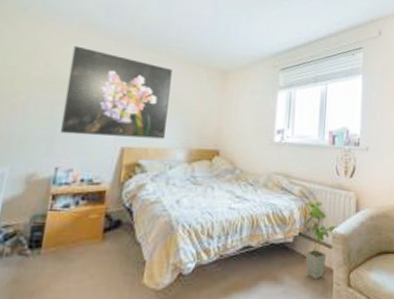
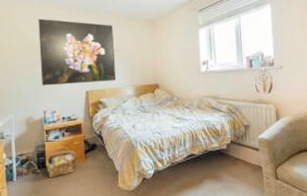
woven basket: none [42,218,90,264] -> present [46,145,76,179]
house plant: present [304,201,338,280] -> none [232,115,263,176]

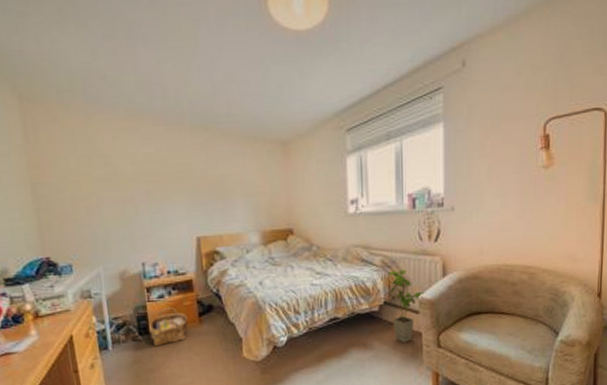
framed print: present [38,18,117,86] -> none [126,137,237,230]
house plant: none [232,115,263,176] -> present [387,270,425,343]

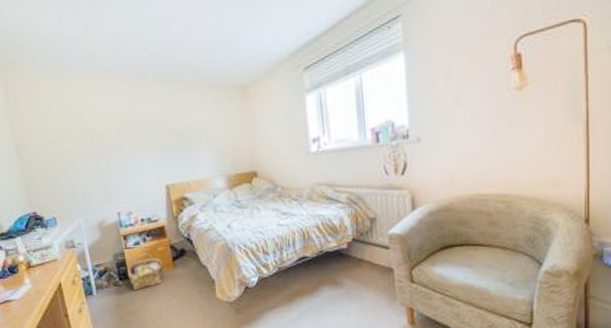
house plant: present [387,270,425,343] -> none [354,205,394,280]

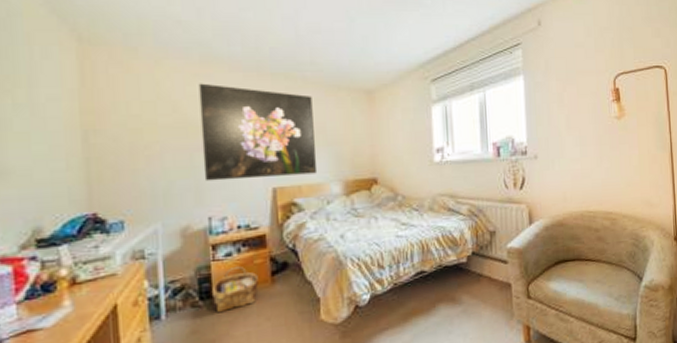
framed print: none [95,94,203,182] -> present [198,83,318,181]

